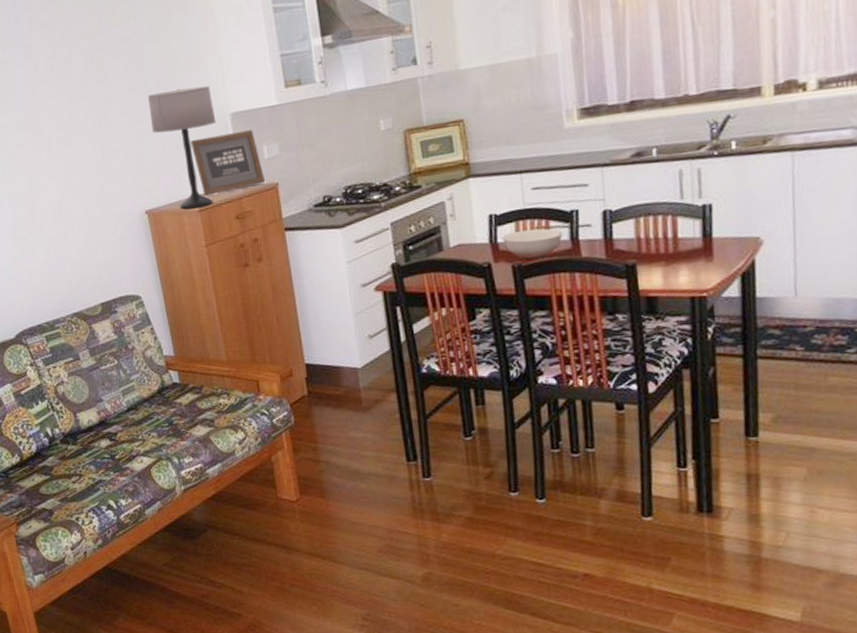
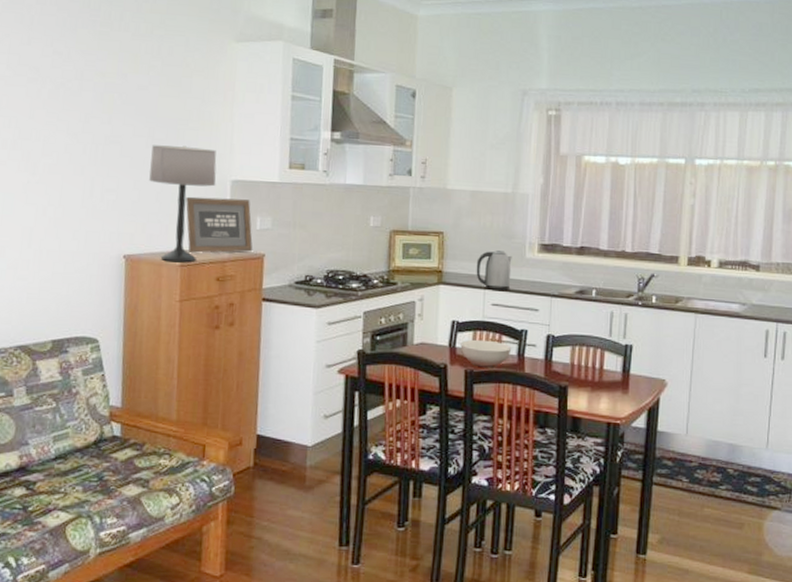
kettle: none [506,126,551,173] -> present [476,250,512,290]

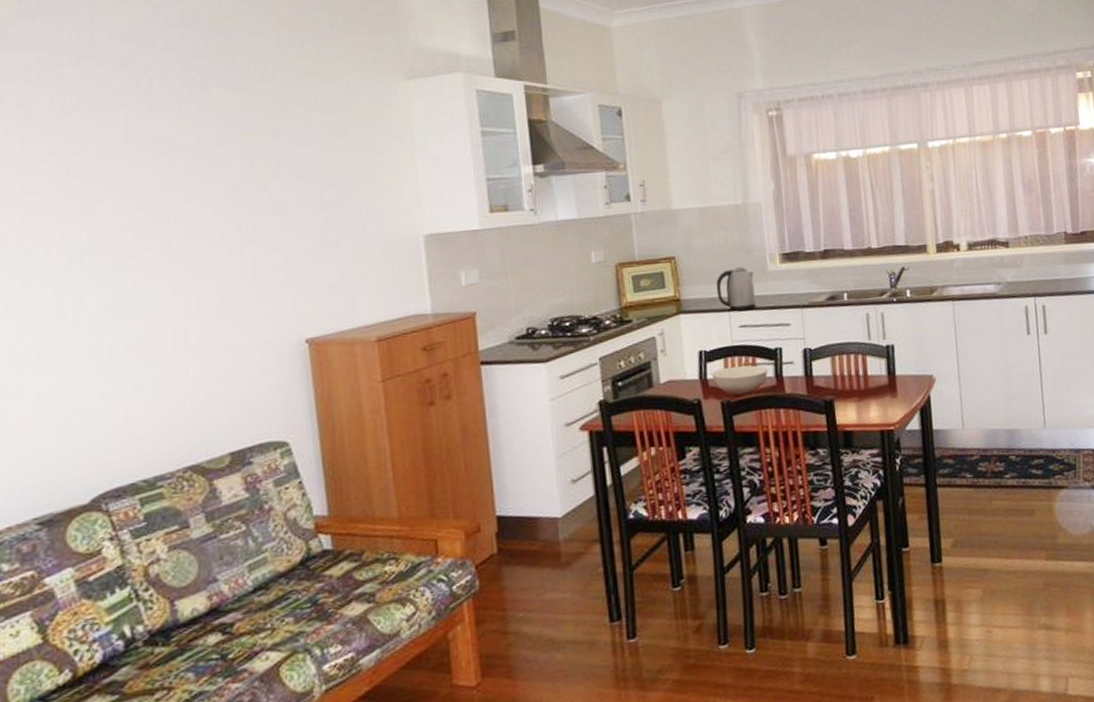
table lamp: present [149,145,217,263] -> none [323,203,407,339]
picture frame: present [185,196,253,253] -> none [373,254,462,324]

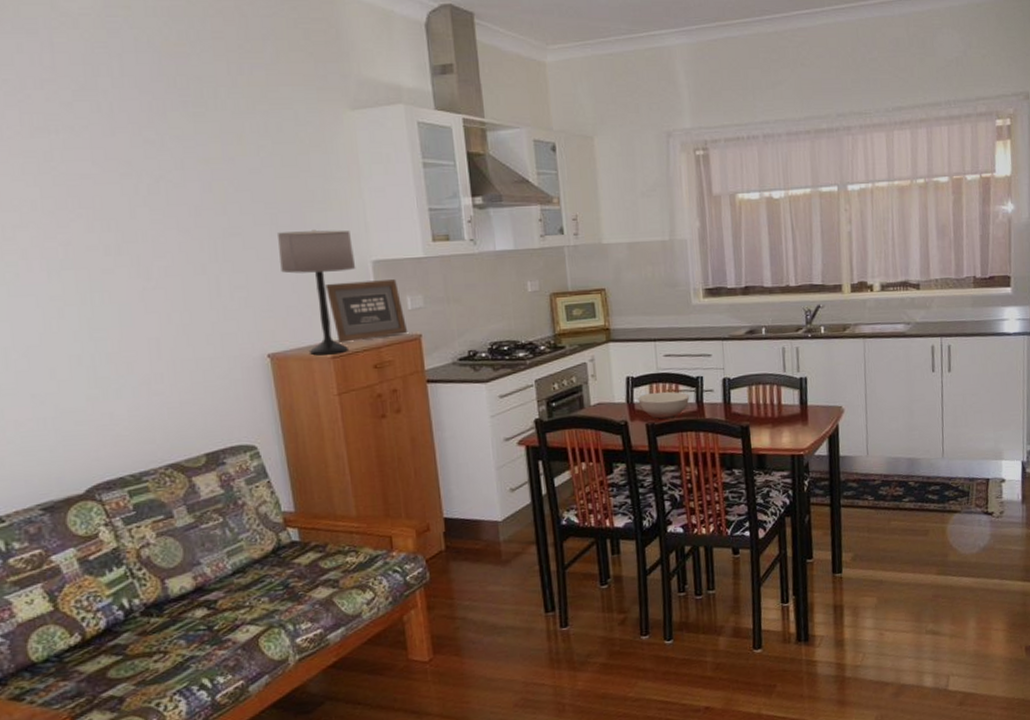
table lamp: none [323,203,407,339] -> present [278,229,356,356]
picture frame: none [373,254,462,324] -> present [326,279,408,343]
kettle: present [716,267,757,311] -> none [643,300,681,341]

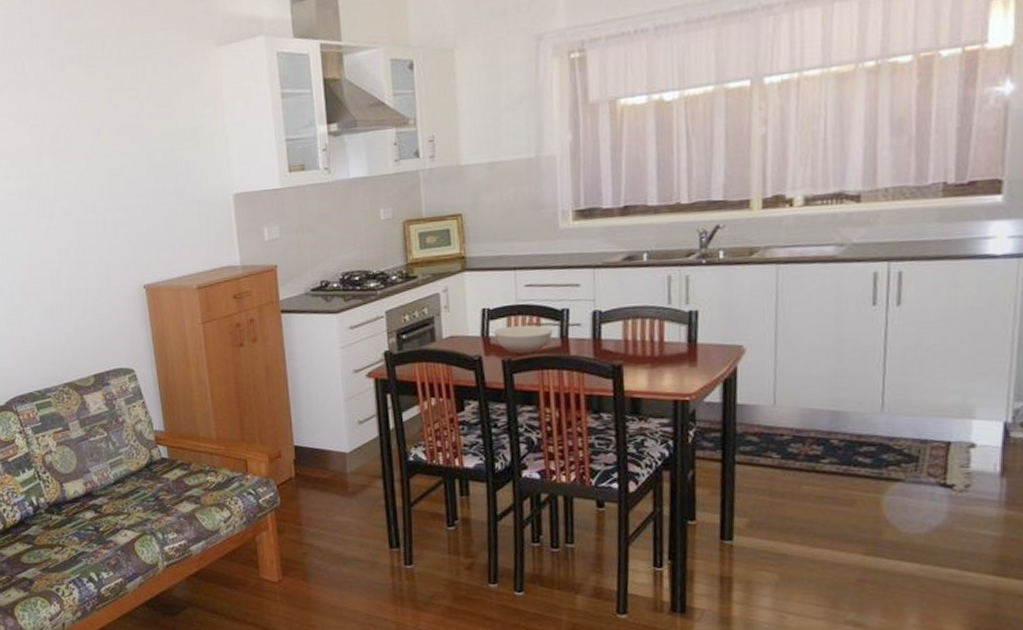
table lamp: present [278,229,356,356] -> none [153,165,219,286]
picture frame: present [326,279,408,343] -> none [193,211,265,274]

